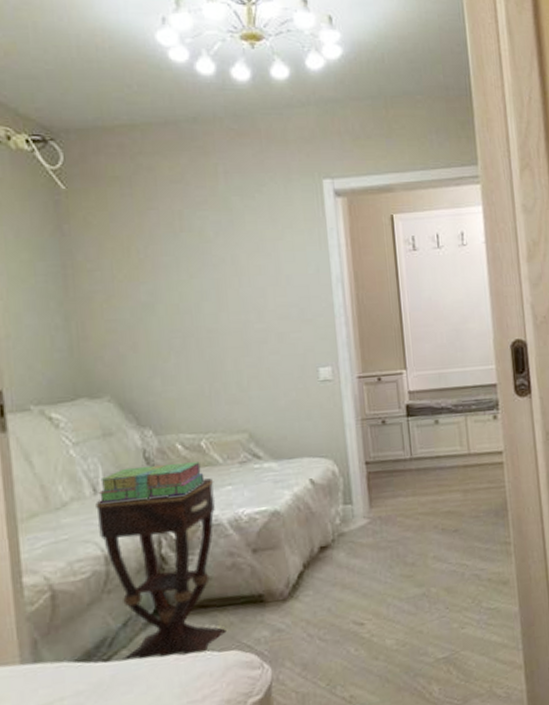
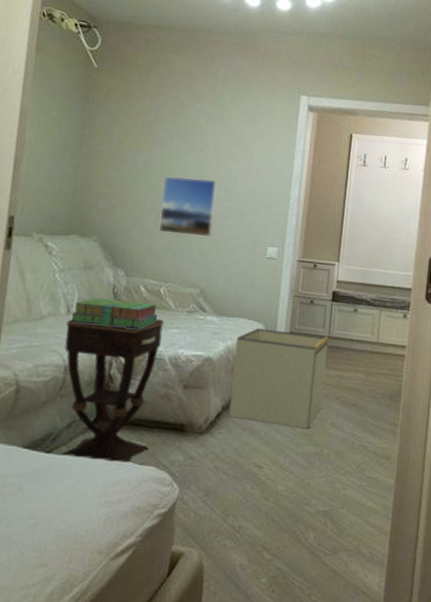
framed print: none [178,300,250,375] -> present [158,176,218,238]
storage bin: none [304,459,420,575] -> present [228,328,328,429]

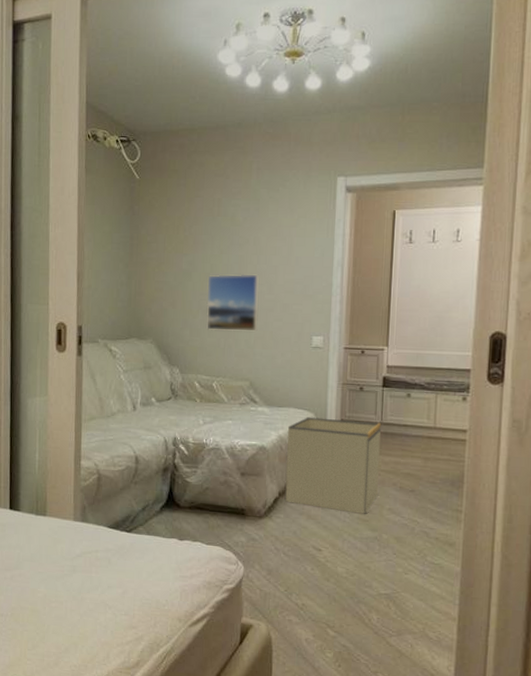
side table: present [61,319,165,464] -> none [133,412,219,544]
stack of books: present [71,297,158,329] -> none [136,394,212,422]

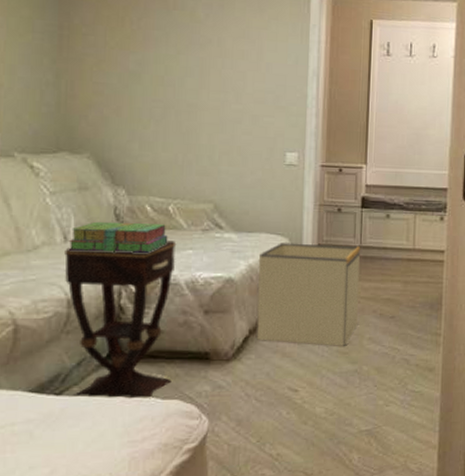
side table: none [133,412,219,544] -> present [64,241,177,399]
stack of books: none [136,394,212,422] -> present [68,221,168,253]
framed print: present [206,274,259,332] -> none [160,78,224,146]

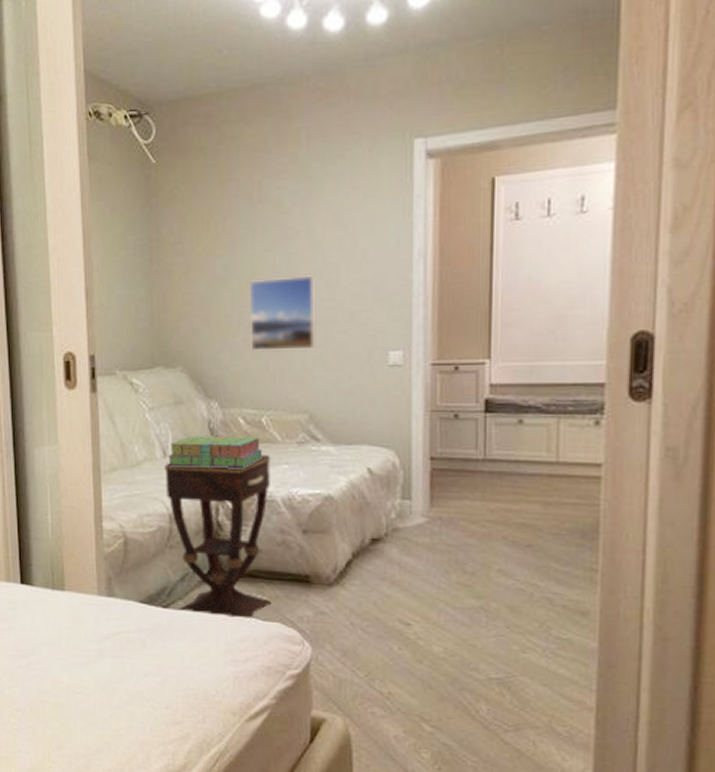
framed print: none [160,78,224,146] -> present [249,275,316,351]
storage bin: present [256,243,360,346] -> none [360,456,484,577]

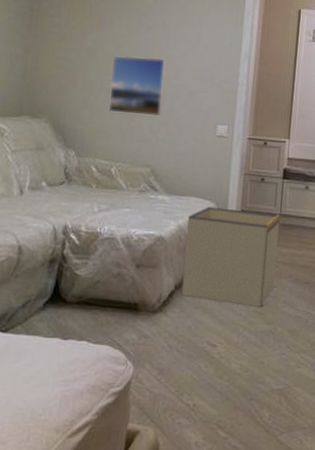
side table: present [164,455,272,620] -> none [17,199,116,343]
stack of books: present [167,436,263,468] -> none [23,178,109,209]
storage bin: none [360,456,484,577] -> present [181,206,280,307]

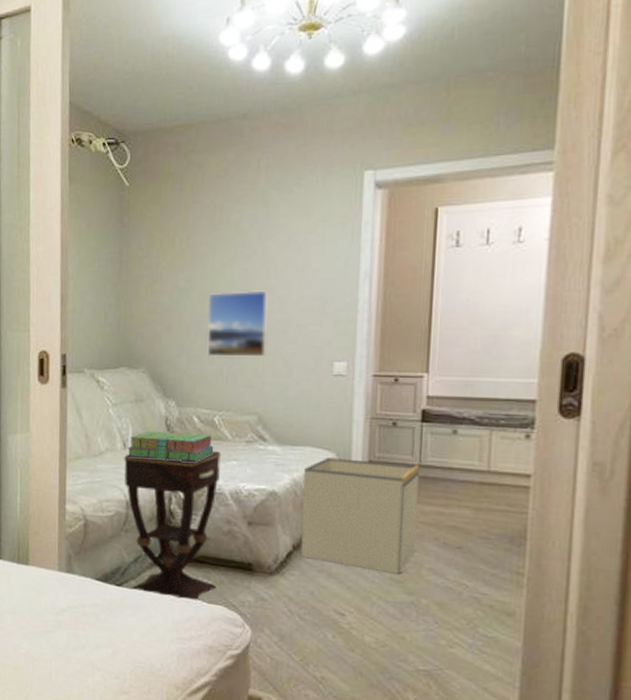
side table: none [17,199,116,343] -> present [123,451,222,602]
stack of books: none [23,178,109,209] -> present [127,431,214,462]

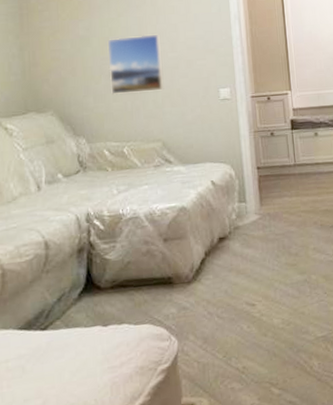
side table: present [123,451,222,602] -> none [39,179,141,330]
stack of books: present [127,431,214,462] -> none [41,165,126,198]
storage bin: present [300,457,419,574] -> none [207,165,302,262]

